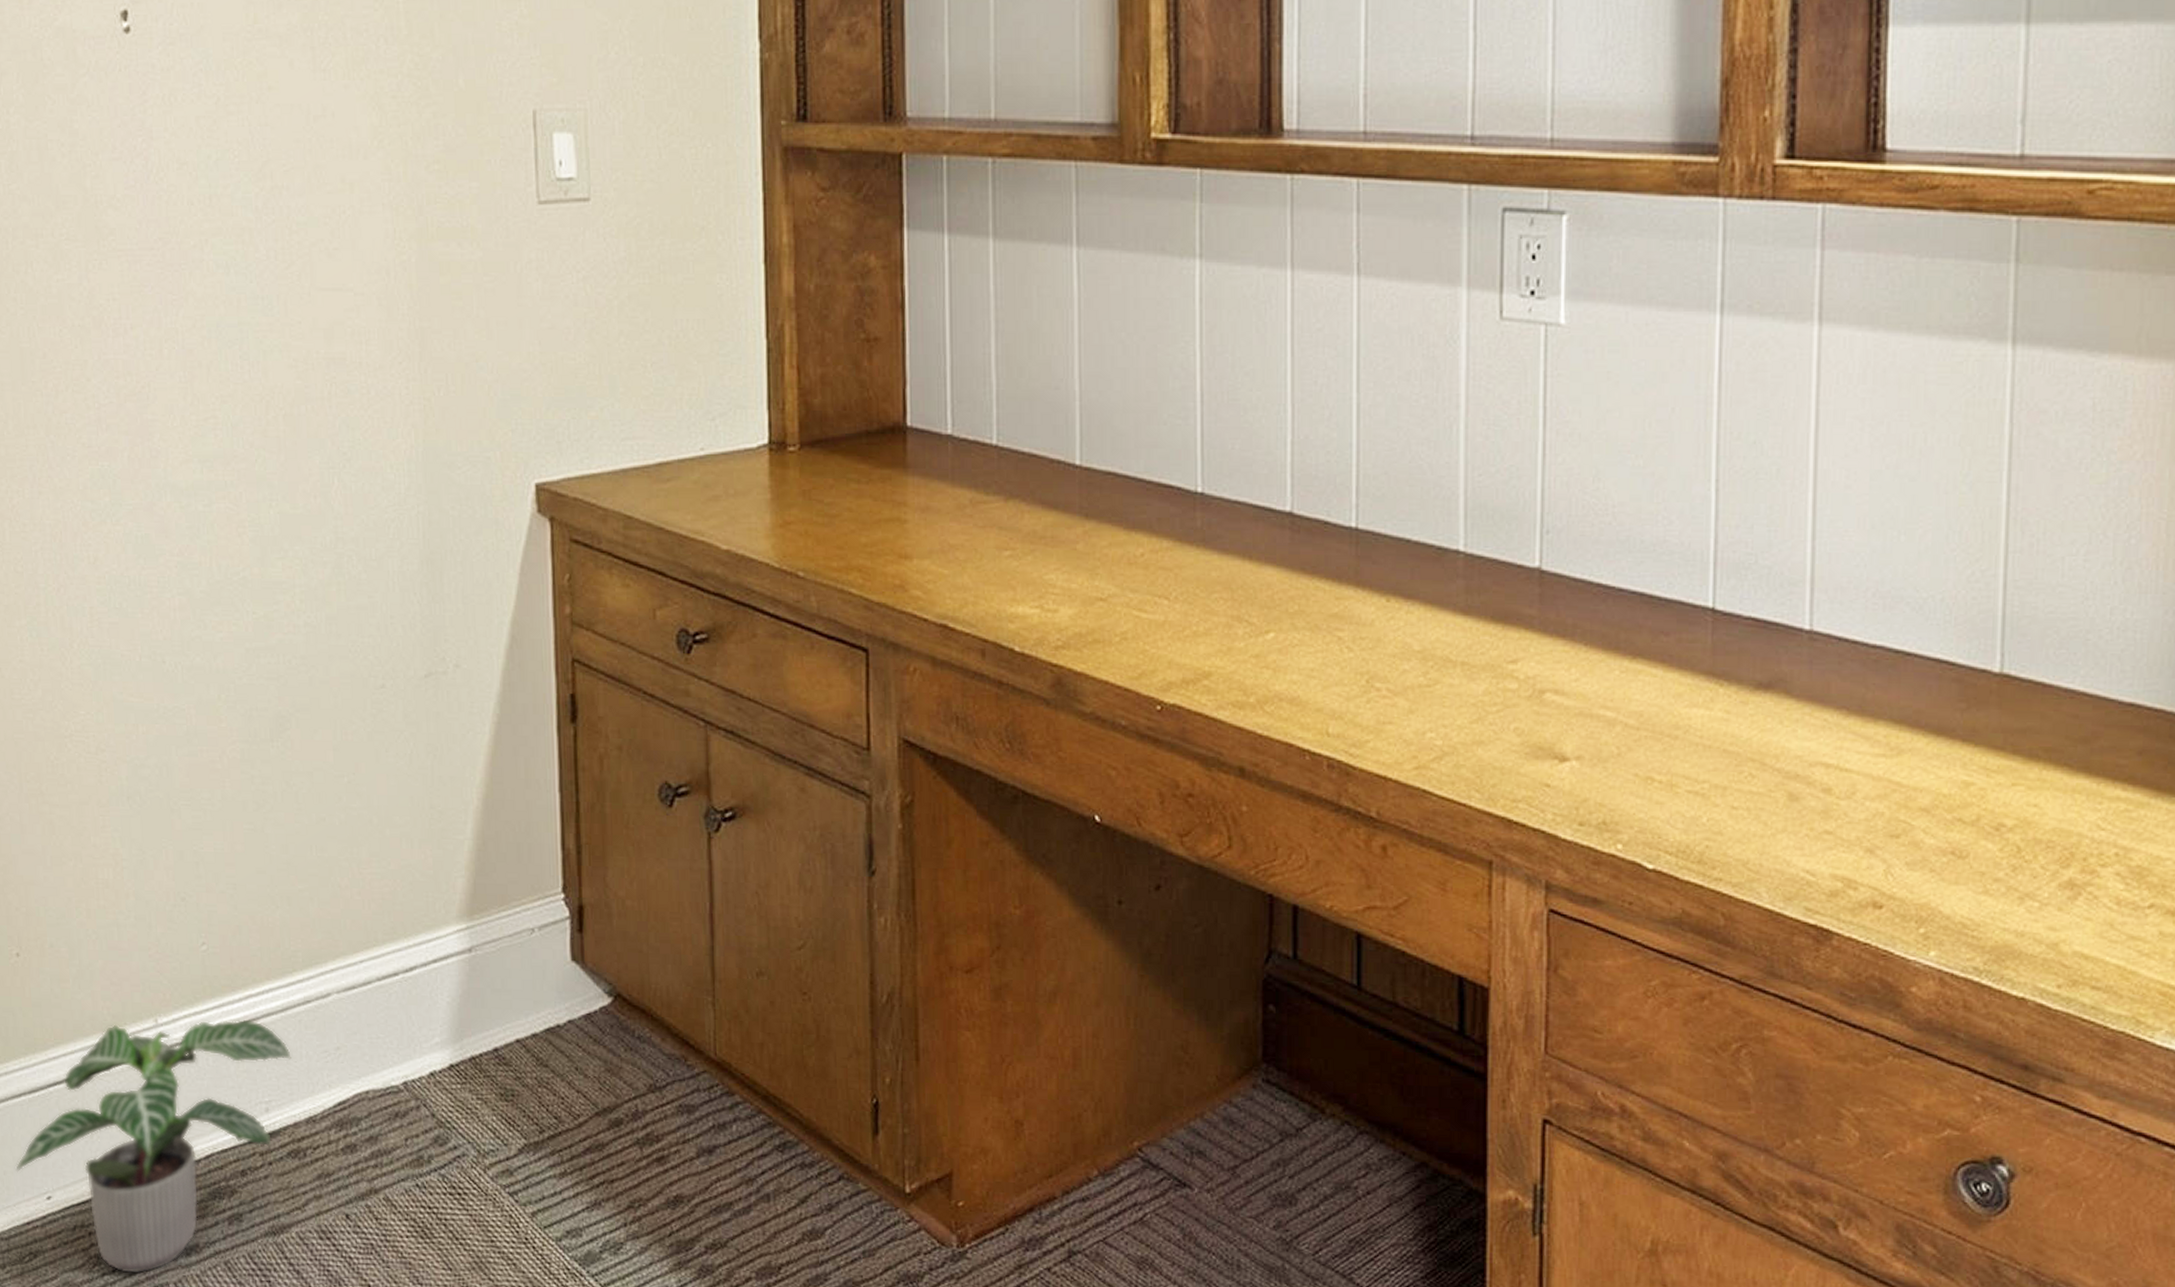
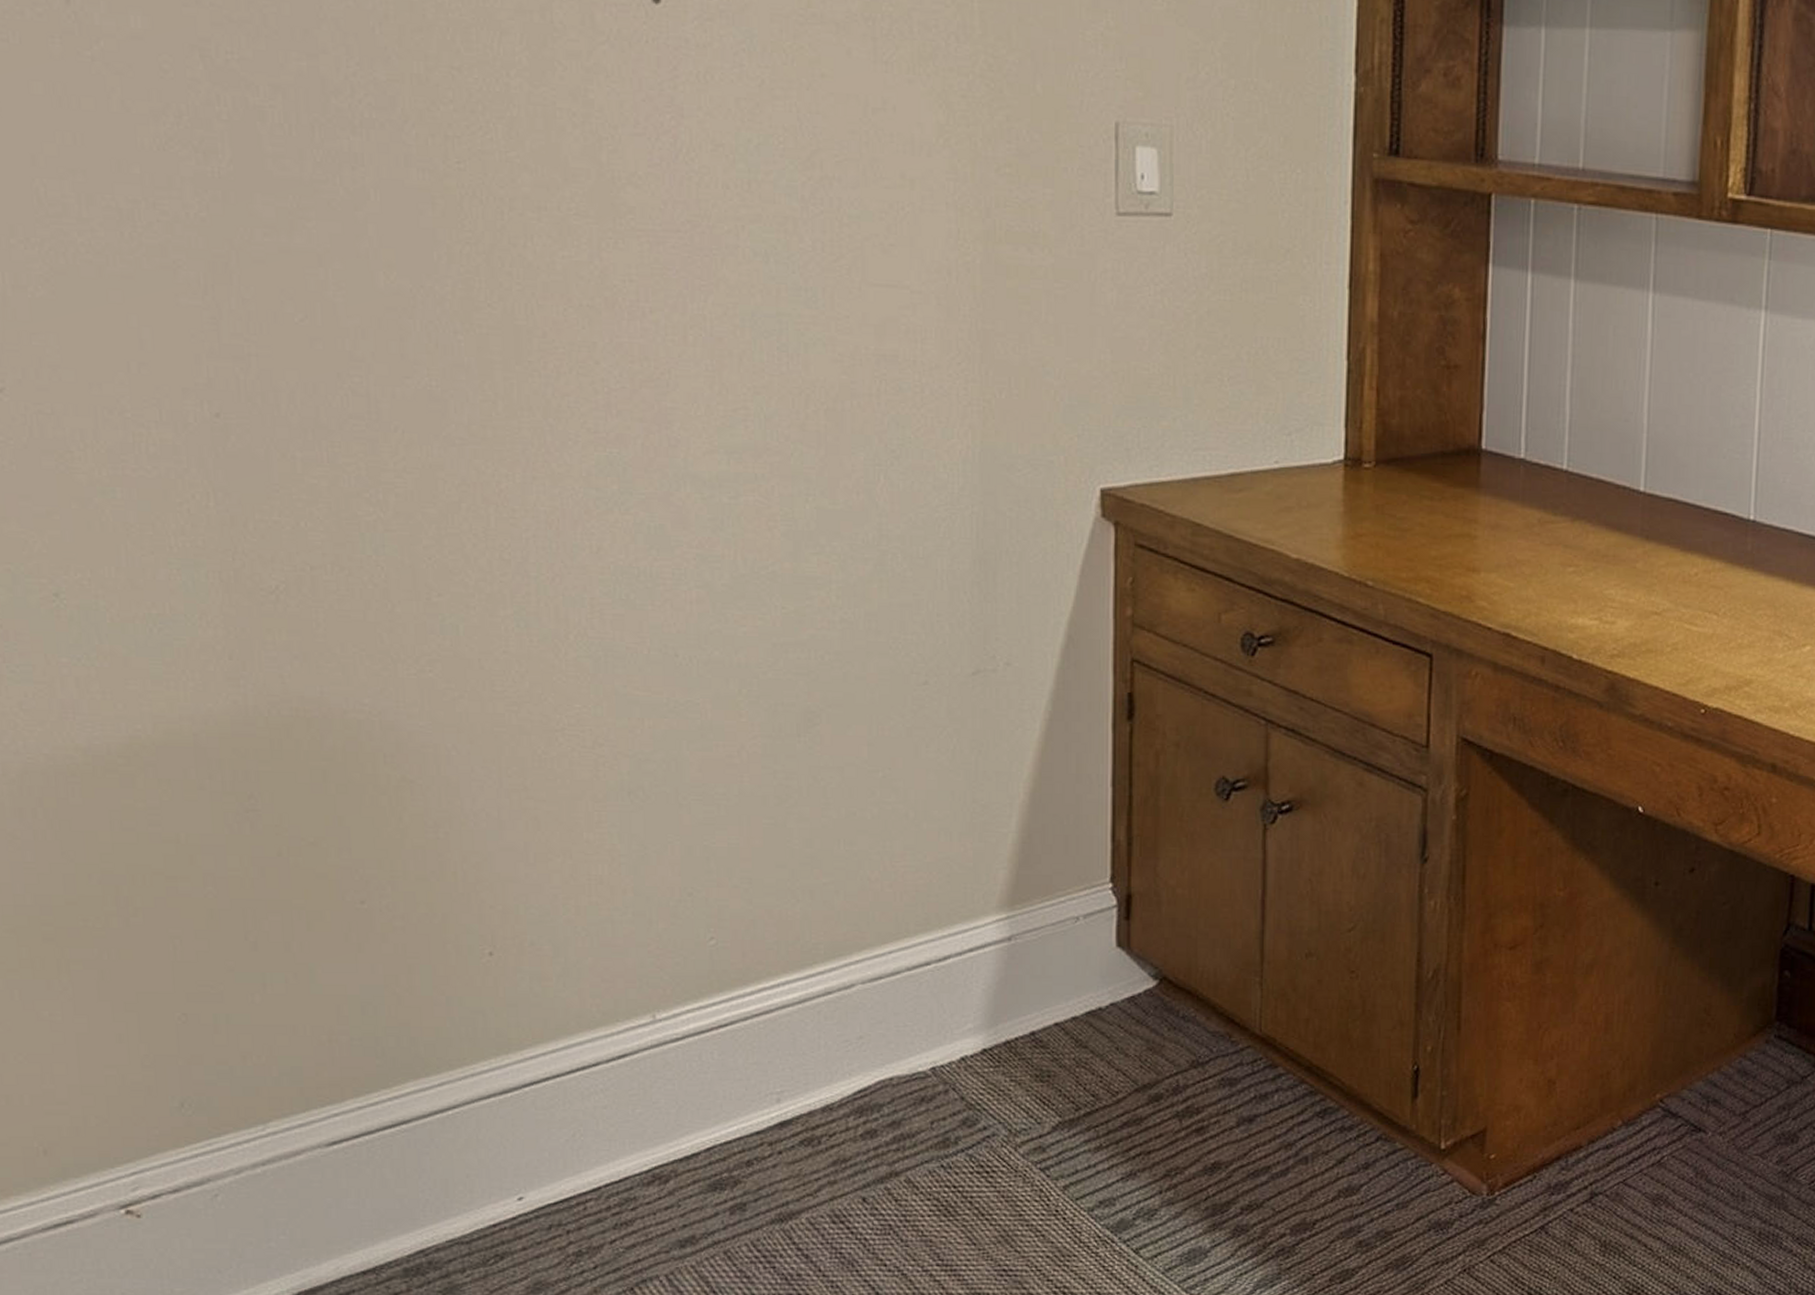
potted plant: present [15,1019,292,1275] -> none [481,1012,808,1270]

